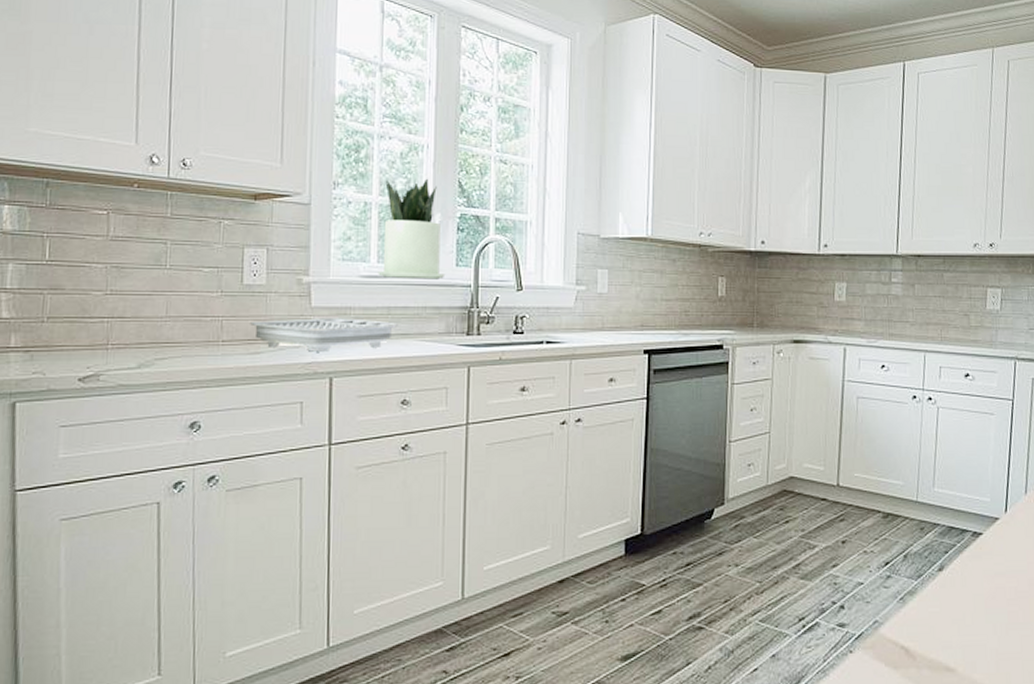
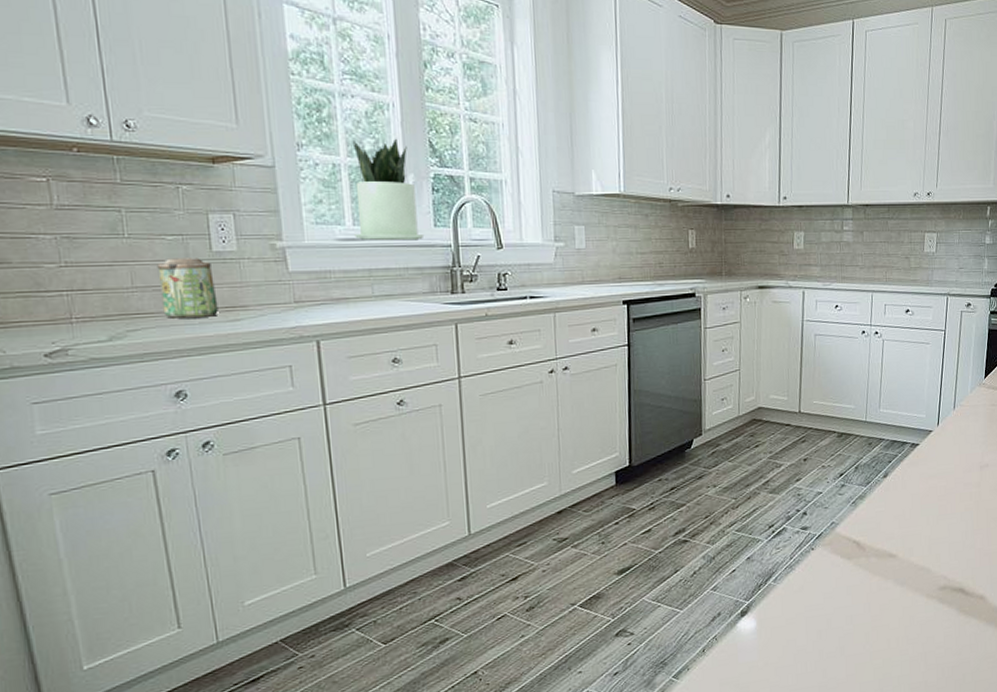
canister: none [190,290,242,349] -> present [157,258,219,318]
dish rack: present [250,318,398,352] -> none [225,281,381,317]

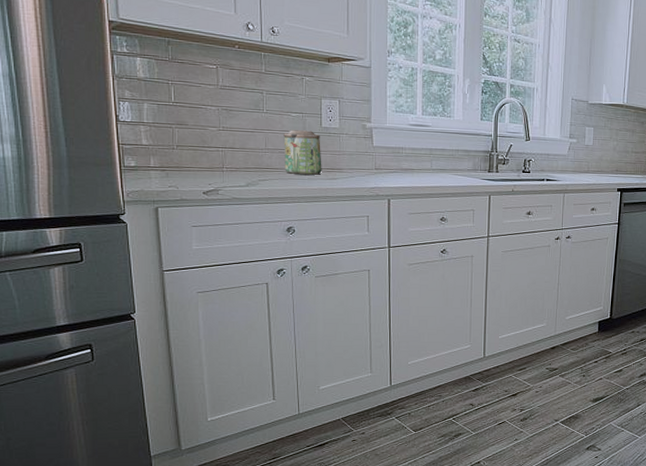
planter: present [352,138,425,241] -> none [422,51,473,130]

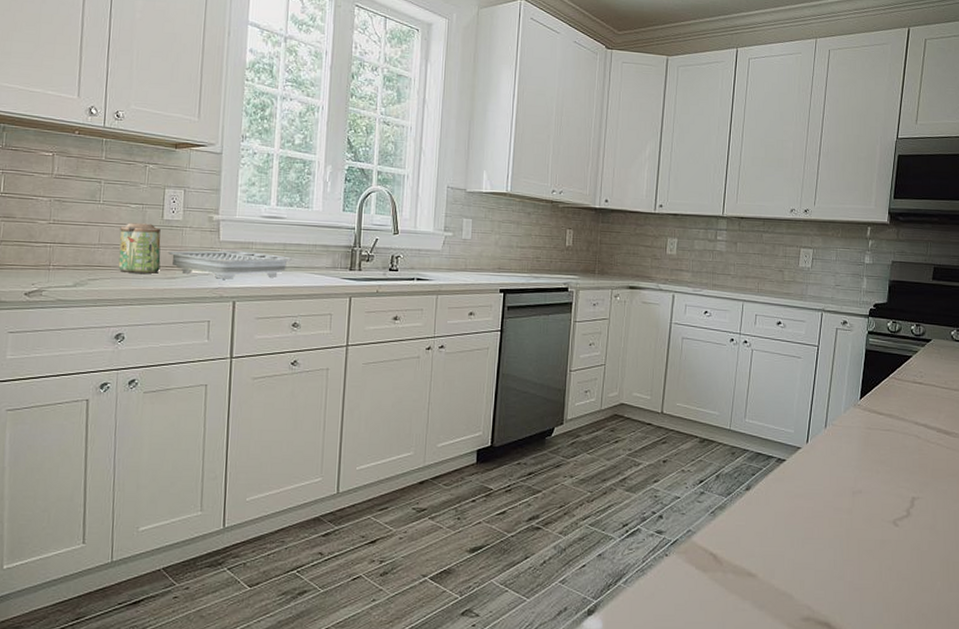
dish rack: none [328,155,438,180] -> present [168,250,292,279]

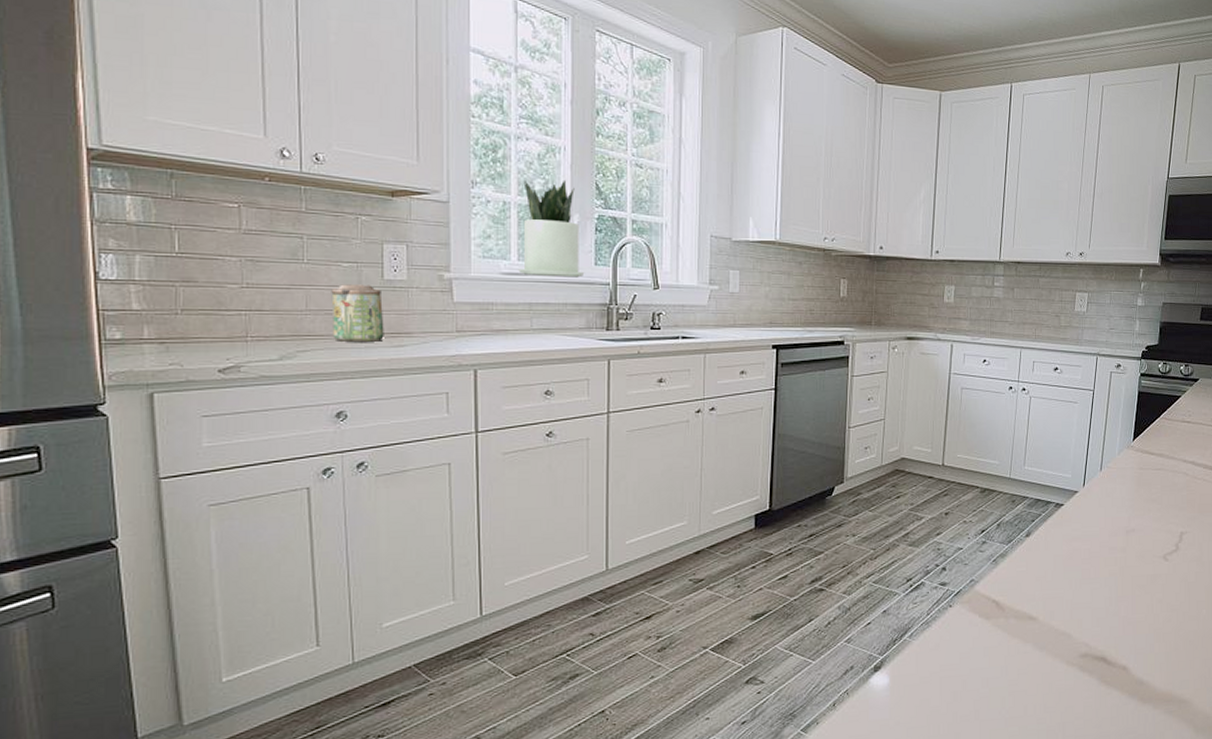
dish rack: present [168,250,292,279] -> none [393,313,540,345]
planter: none [276,135,334,222] -> present [518,180,585,278]

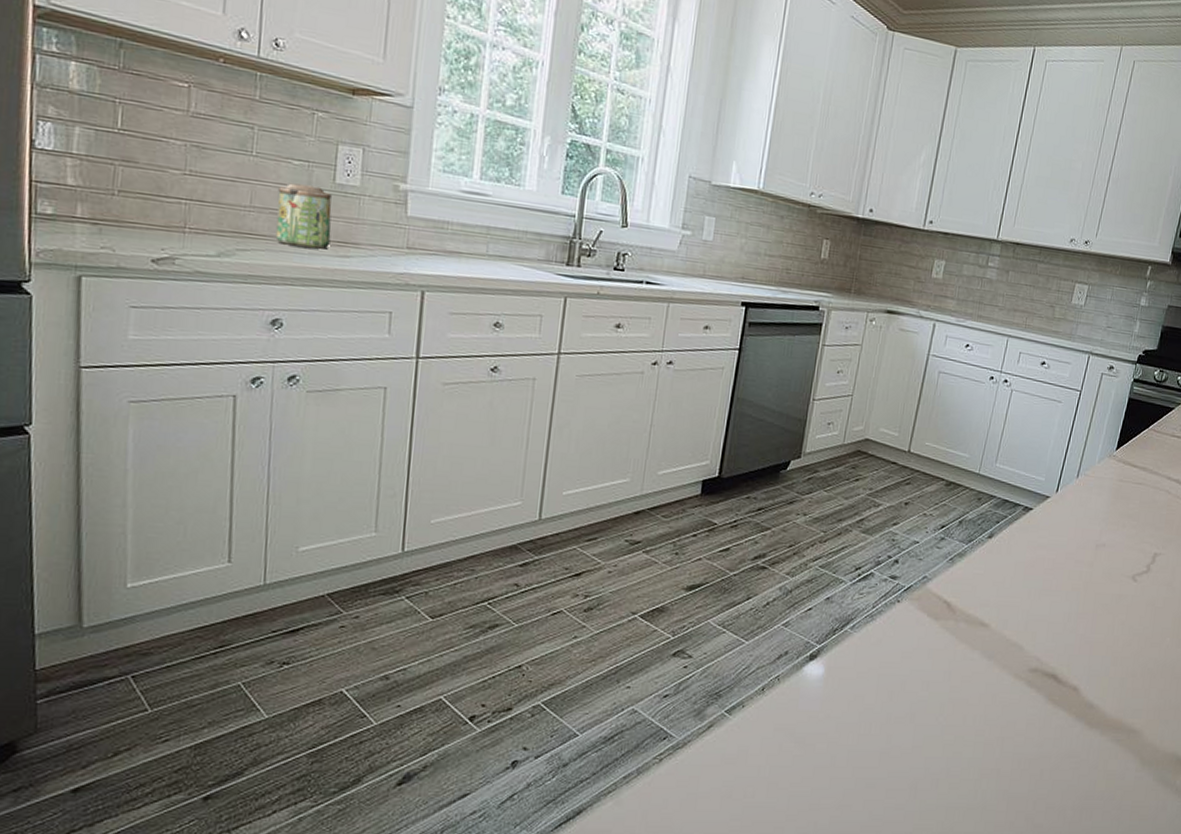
planter: present [518,180,585,278] -> none [479,93,550,205]

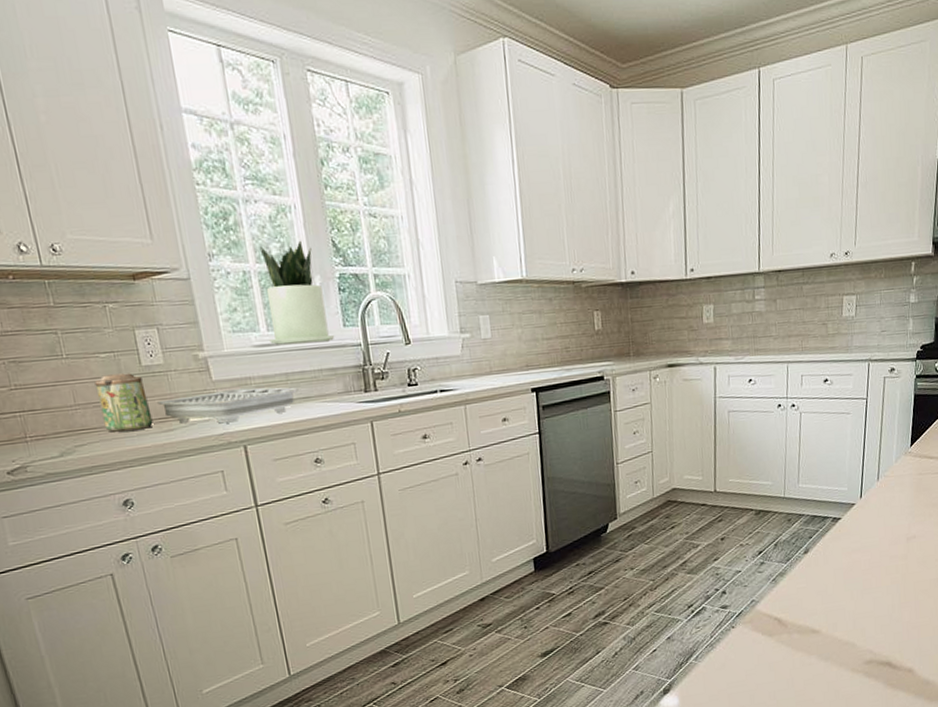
dish rack: none [341,223,497,267] -> present [157,387,298,424]
planter: none [479,93,550,205] -> present [259,240,335,345]

